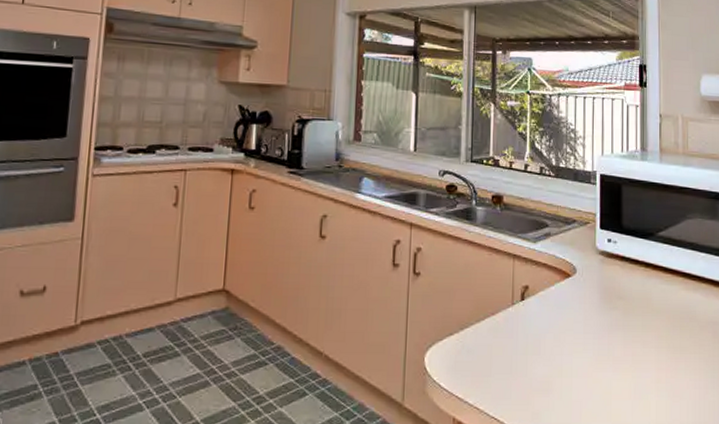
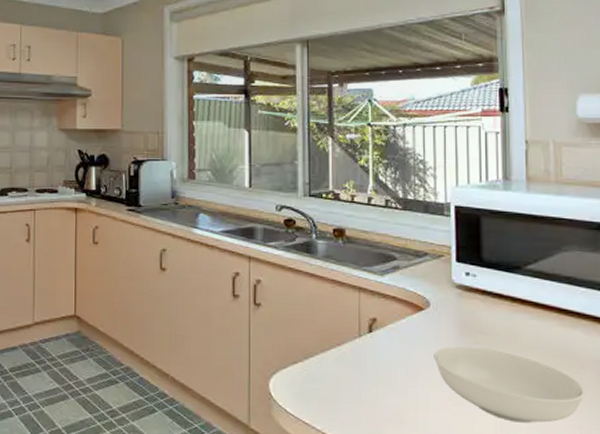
bowl: none [578,311,703,385] -> present [434,346,585,423]

